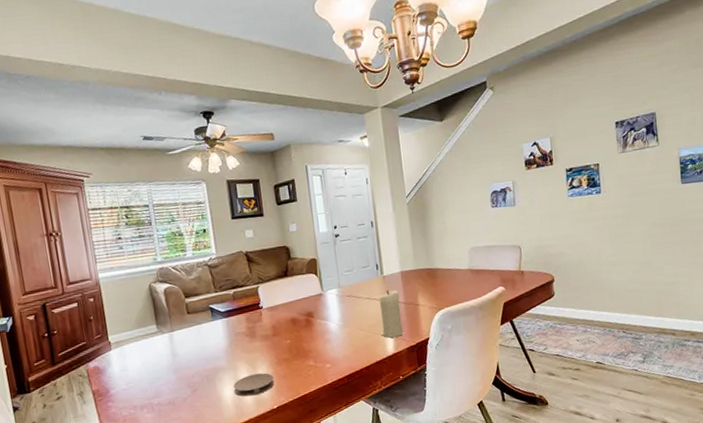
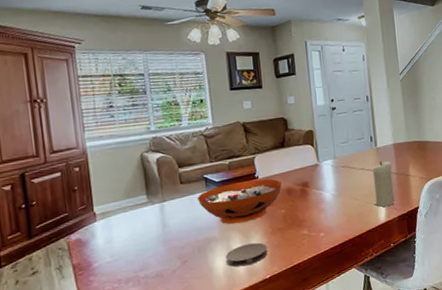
decorative bowl: none [203,309,286,354] -> present [197,179,282,224]

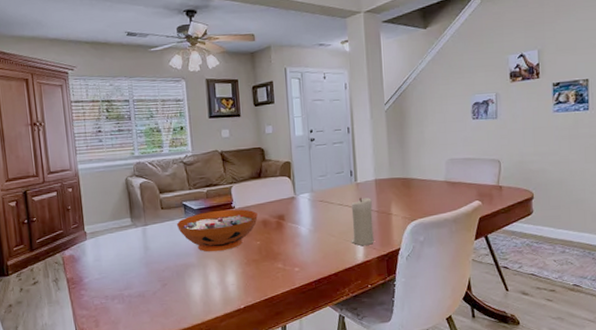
coaster: present [225,242,268,267] -> none [202,272,243,295]

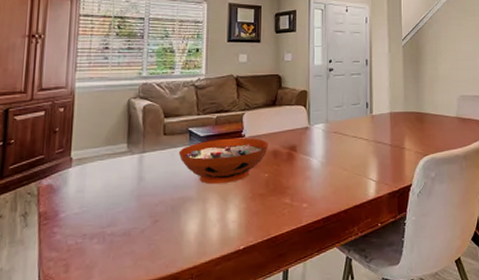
candle: present [351,197,374,246] -> none [363,130,386,181]

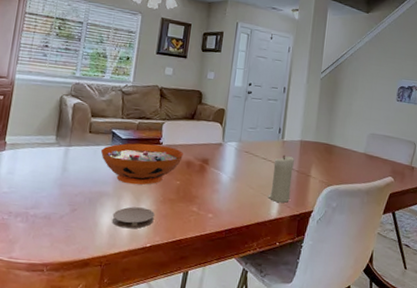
coaster: none [199,207,245,233] -> present [111,207,155,229]
candle: none [363,130,386,181] -> present [268,154,294,203]

